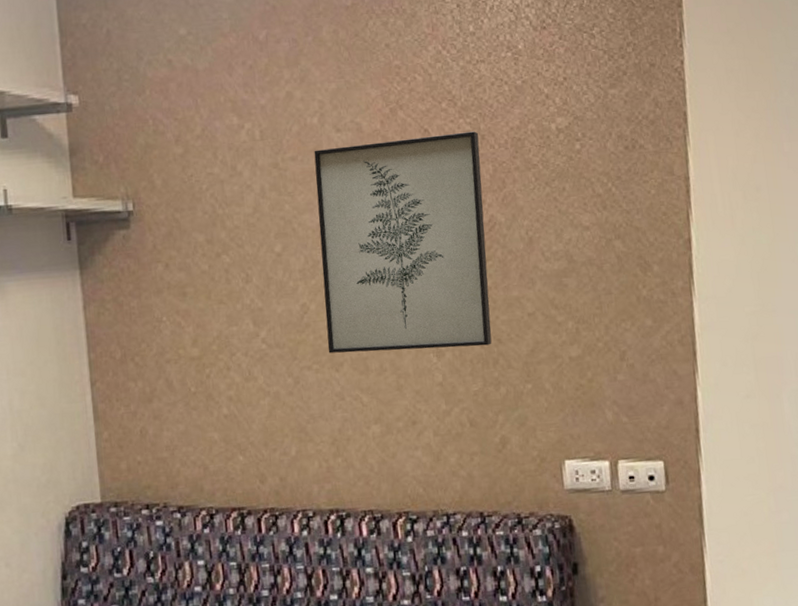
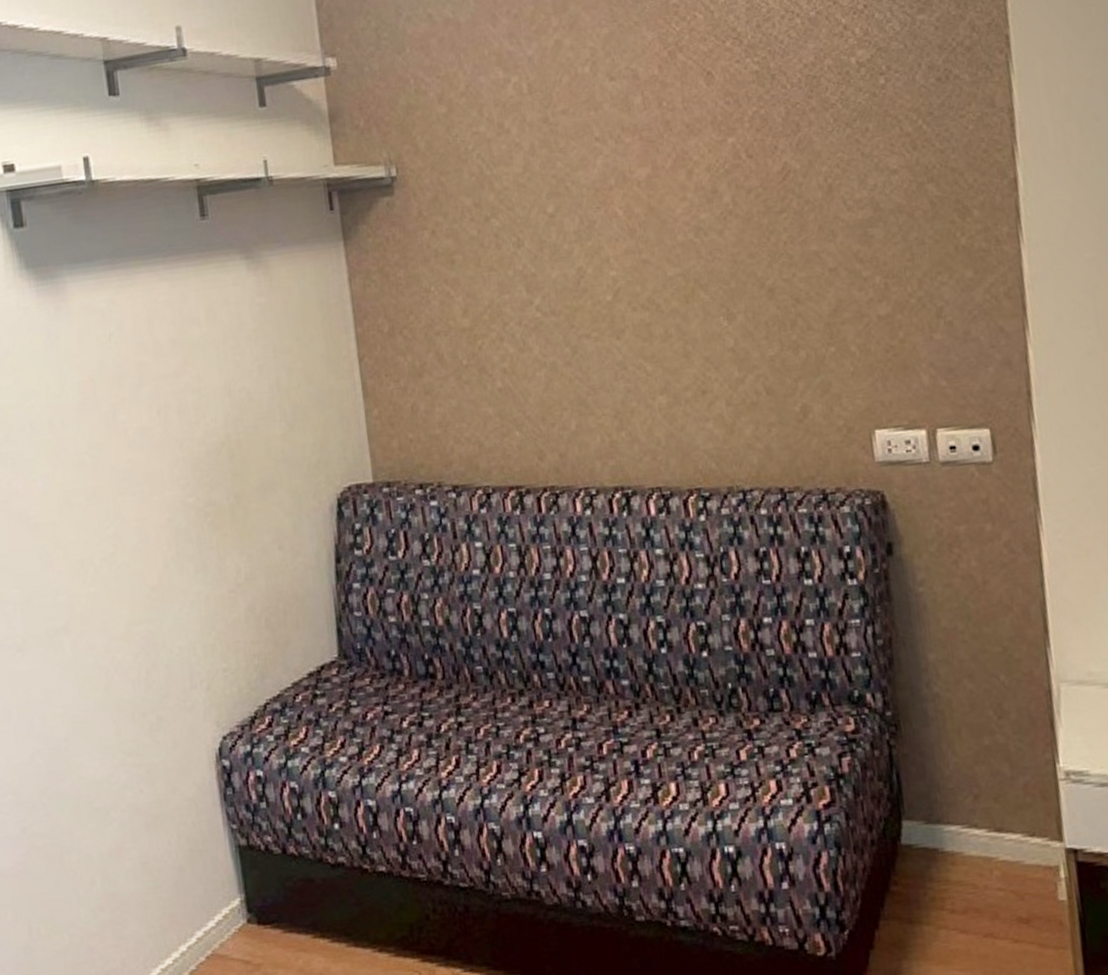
wall art: present [314,131,492,354] -> none [586,71,789,320]

